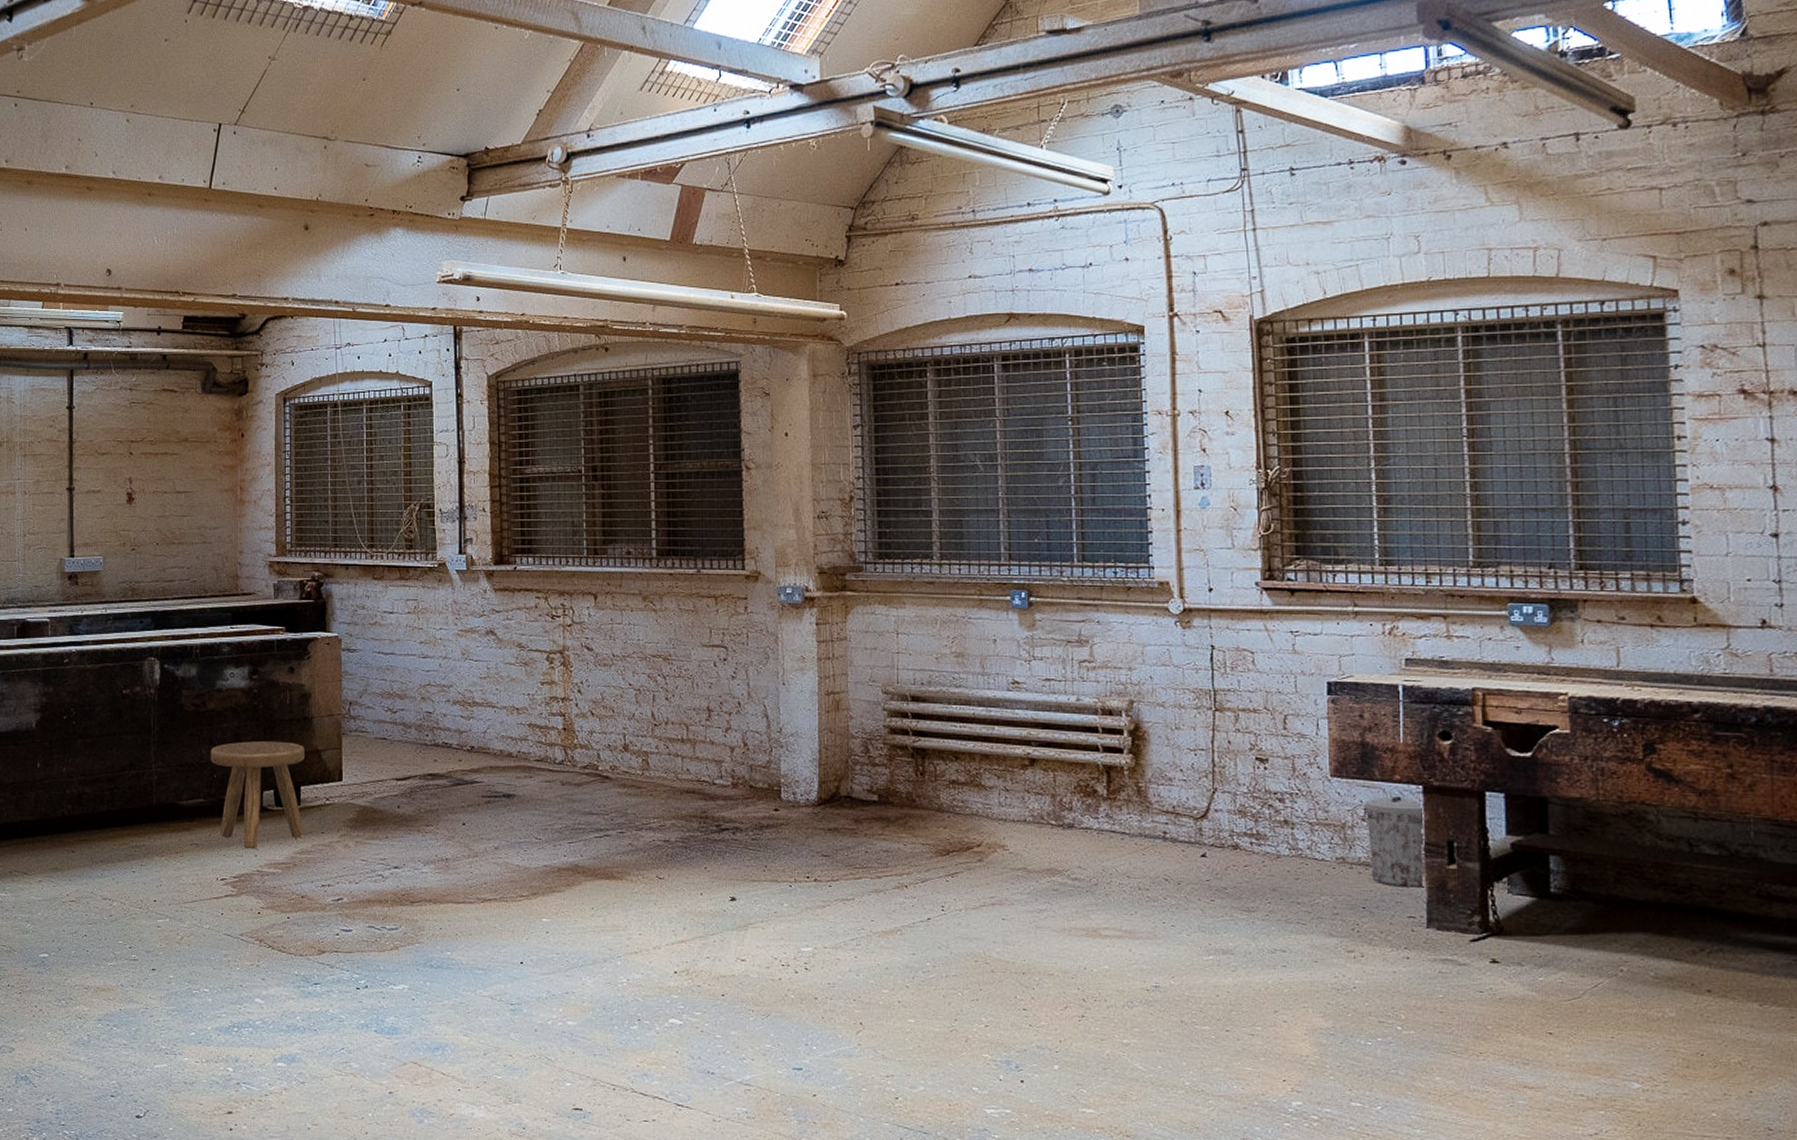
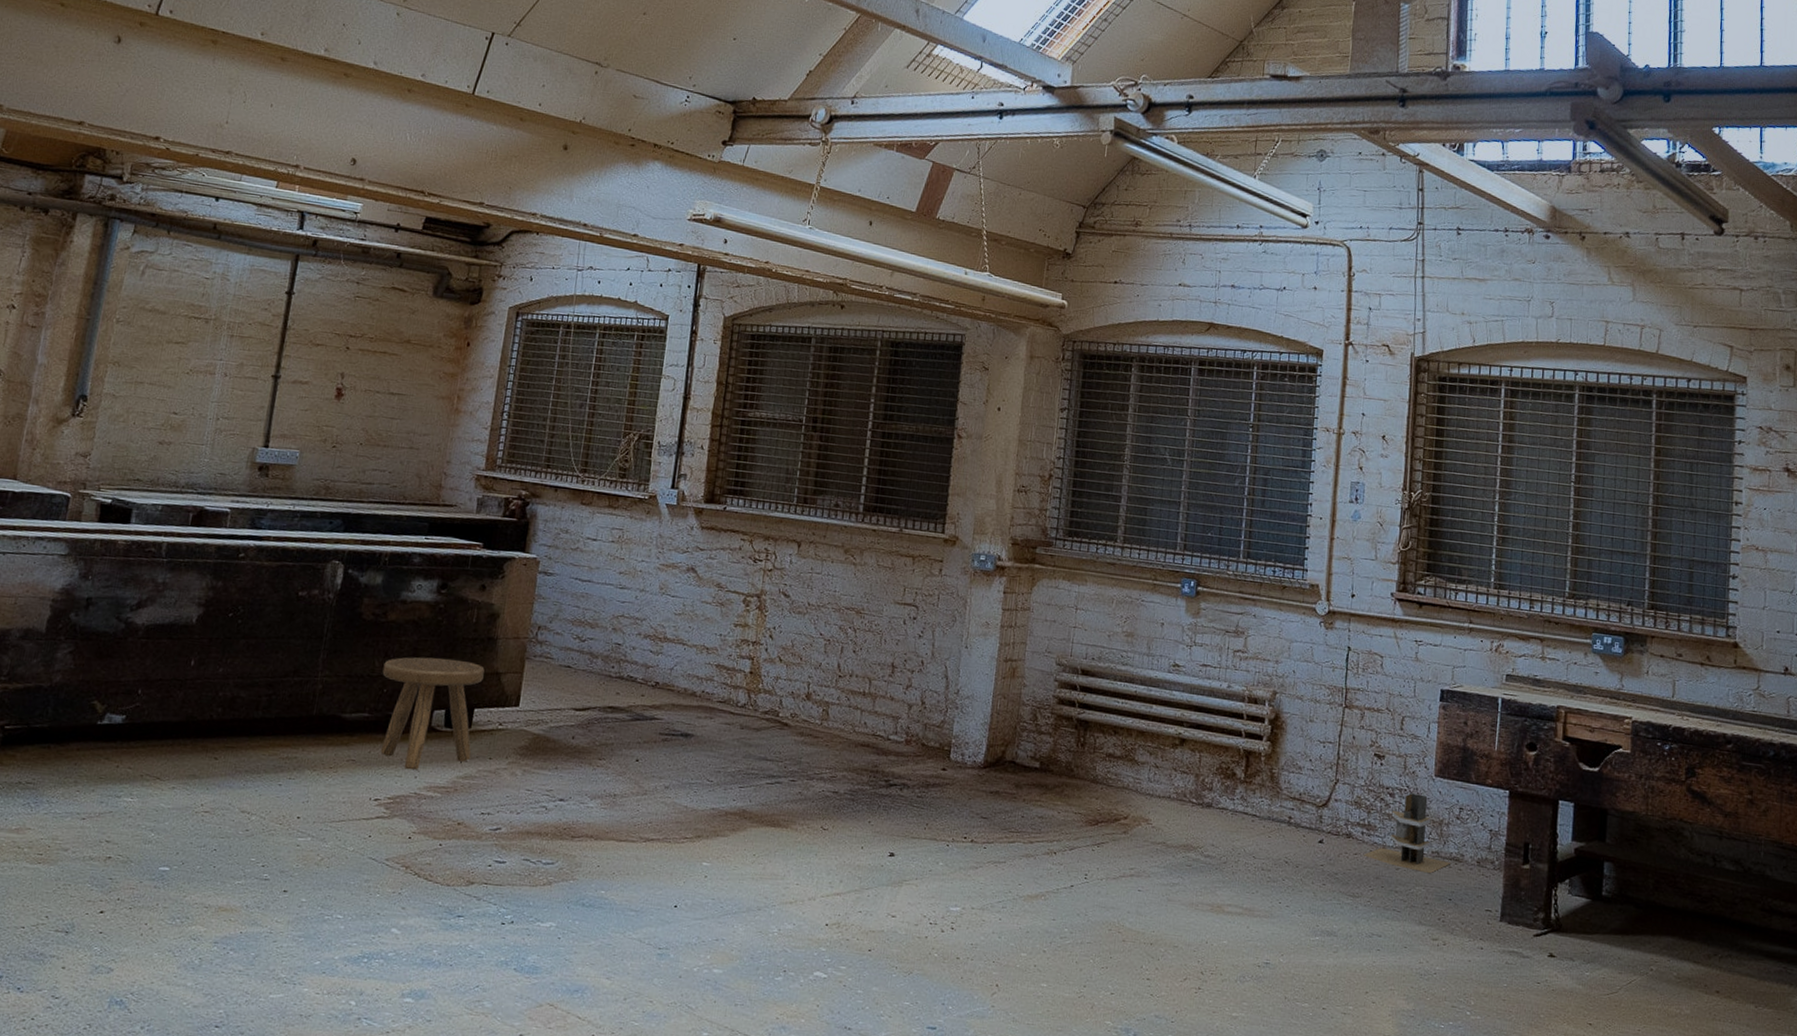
plant pot: none [1254,797,1361,882] -> present [1363,793,1452,874]
trash can: present [1364,797,1423,888] -> none [1459,799,1507,884]

